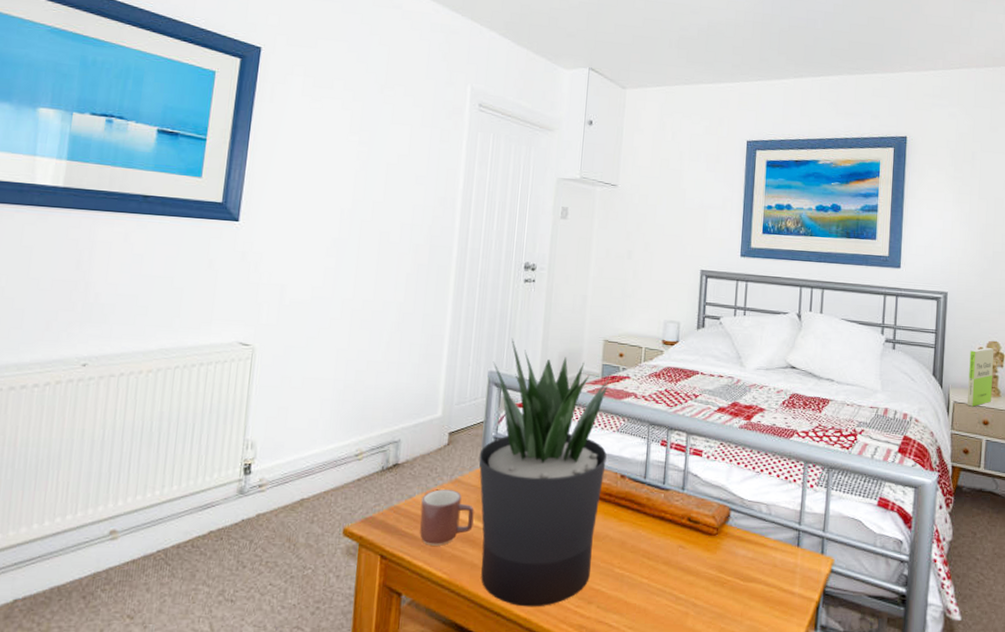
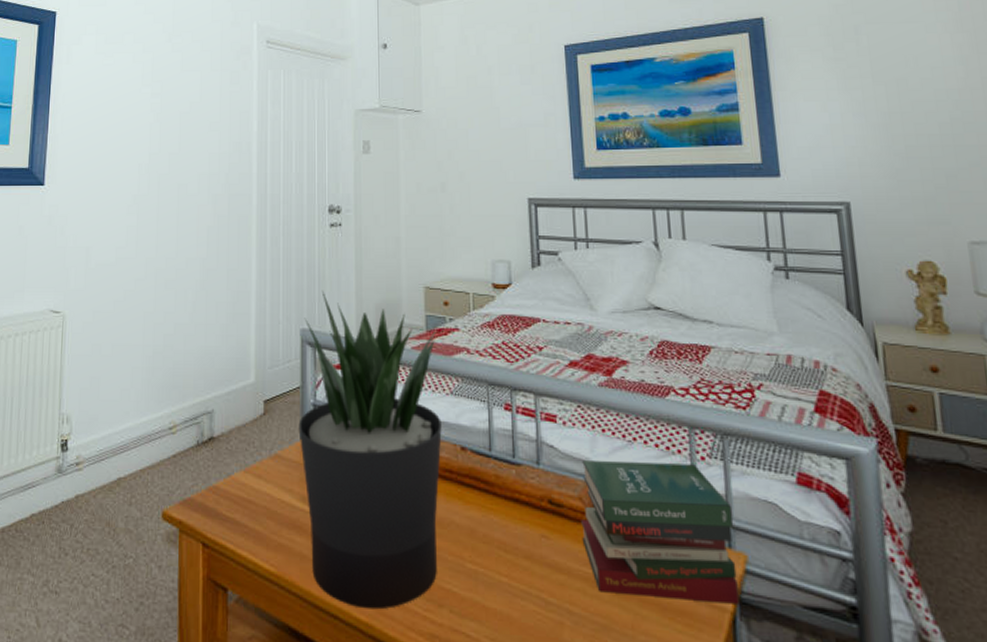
mug: present [419,489,474,546] -> none [241,466,298,533]
books: none [711,487,828,595] -> present [581,461,739,604]
book: present [967,348,995,407] -> none [894,270,938,349]

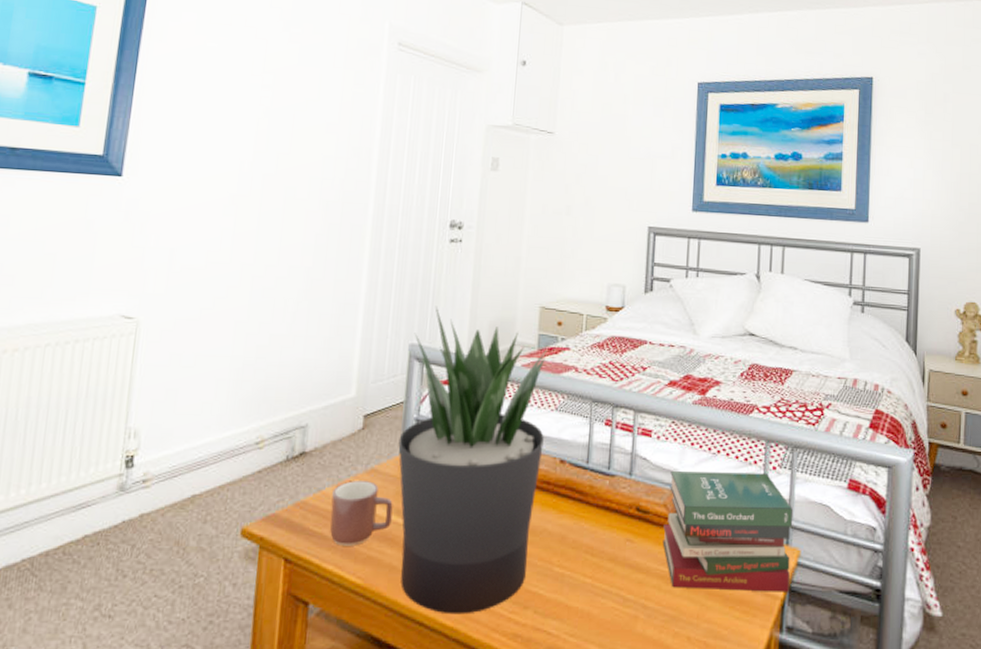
mug: none [241,466,298,533] -> present [329,481,393,546]

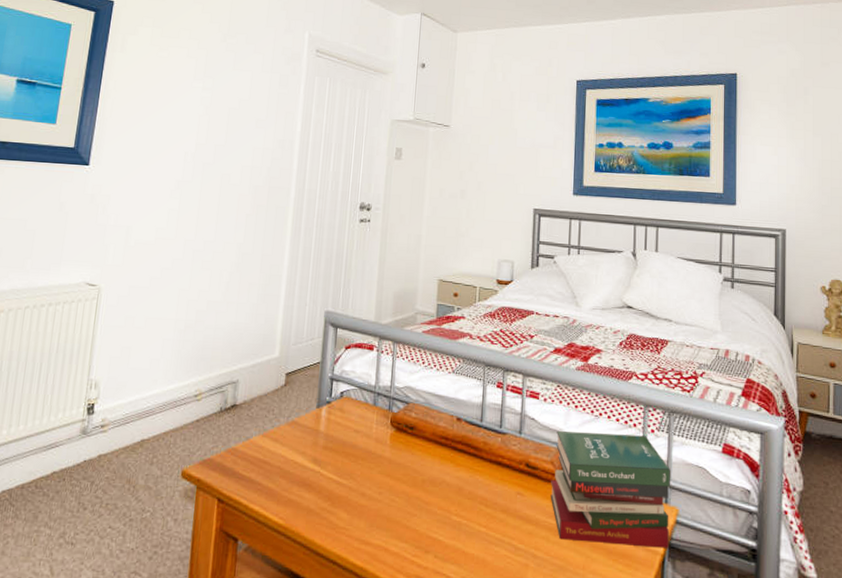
mug: present [329,481,393,546] -> none [256,431,311,490]
planter: present [398,306,548,615] -> none [315,278,445,556]

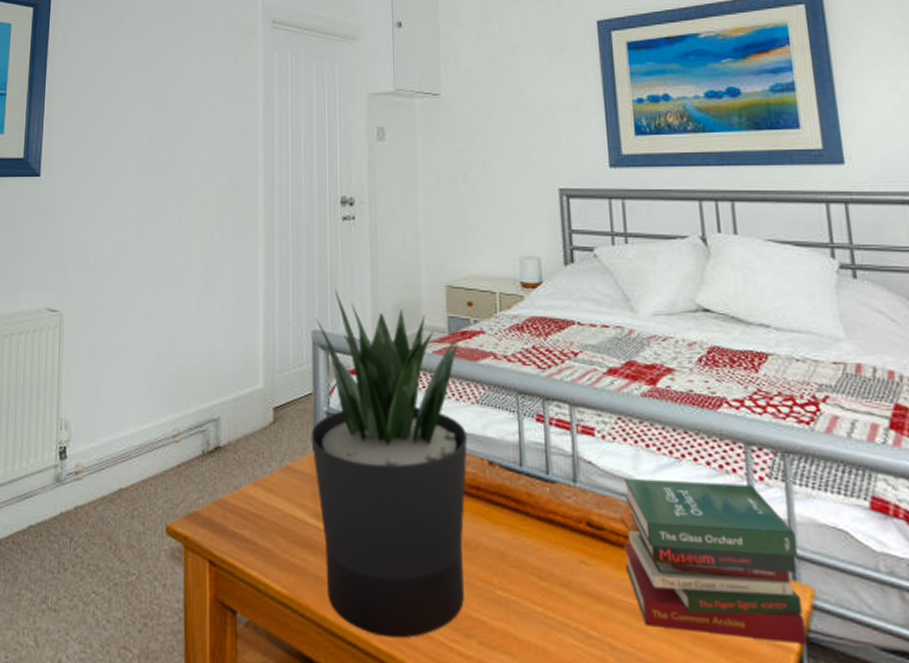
planter: none [315,278,445,556] -> present [311,288,468,639]

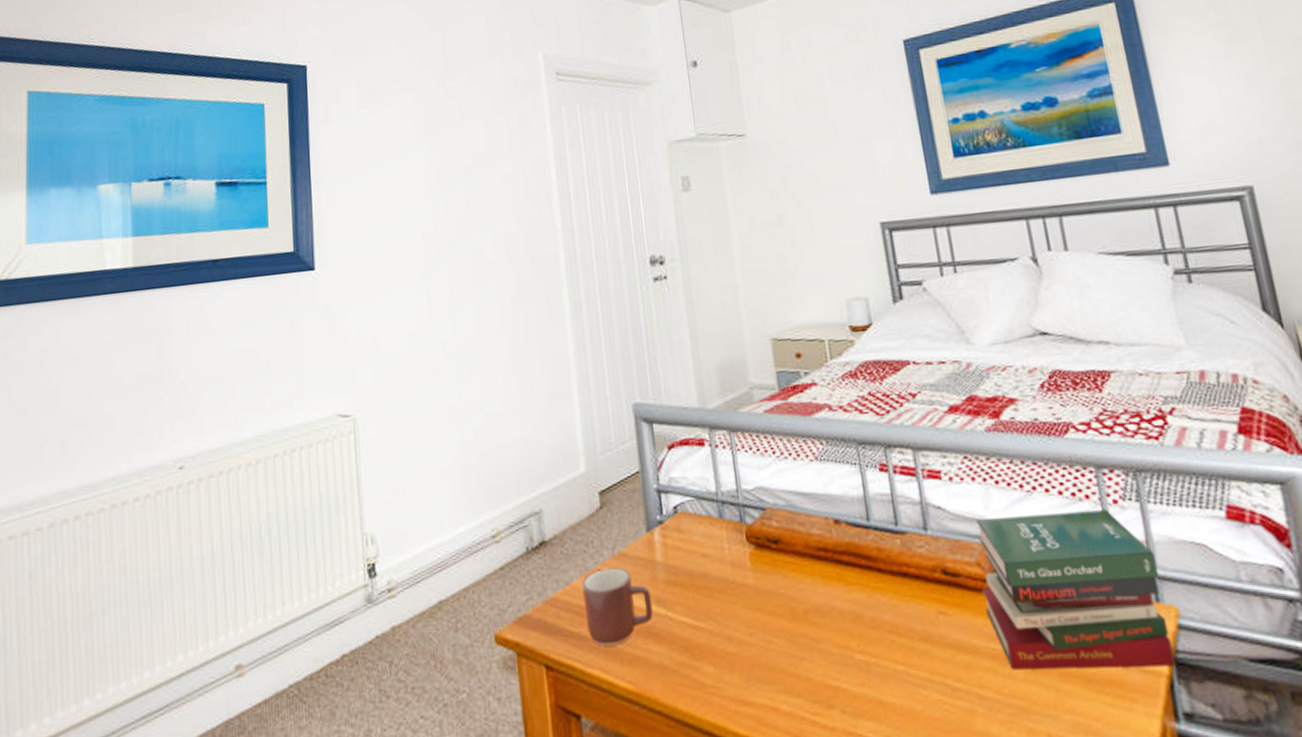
mug: none [250,479,312,551] -> present [582,567,653,646]
planter: present [311,288,468,639] -> none [635,356,823,721]

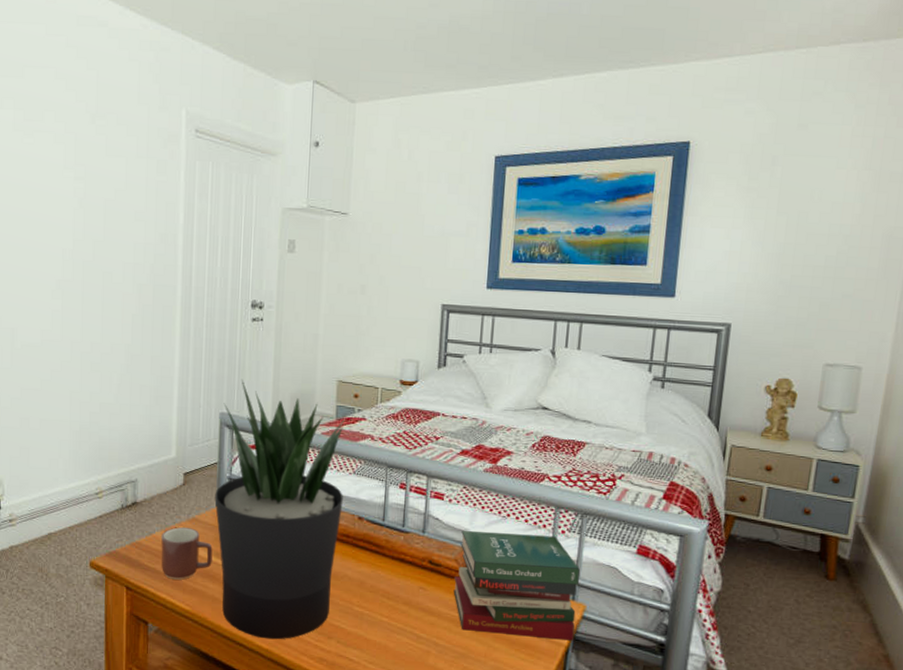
planter: none [635,356,823,721] -> present [214,379,345,640]

